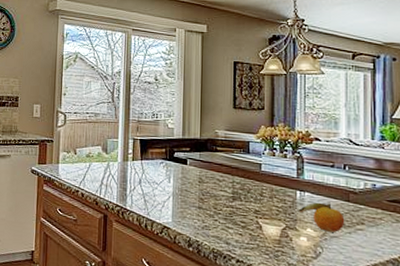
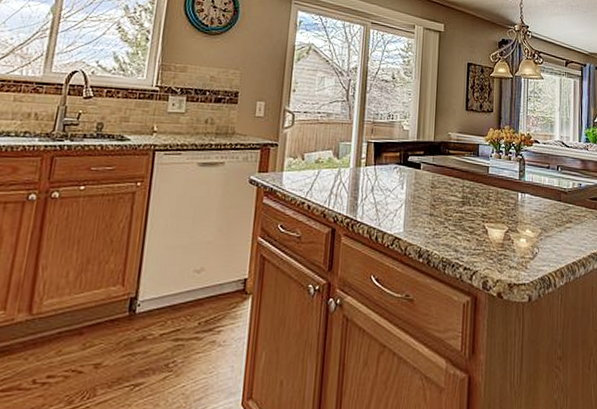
fruit: present [298,202,345,232] -> none [519,202,557,232]

